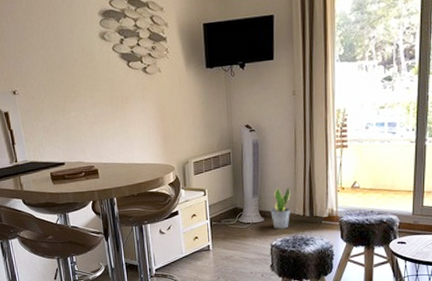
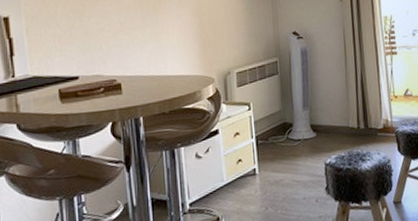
potted plant: present [270,186,291,229] -> none [322,97,344,145]

